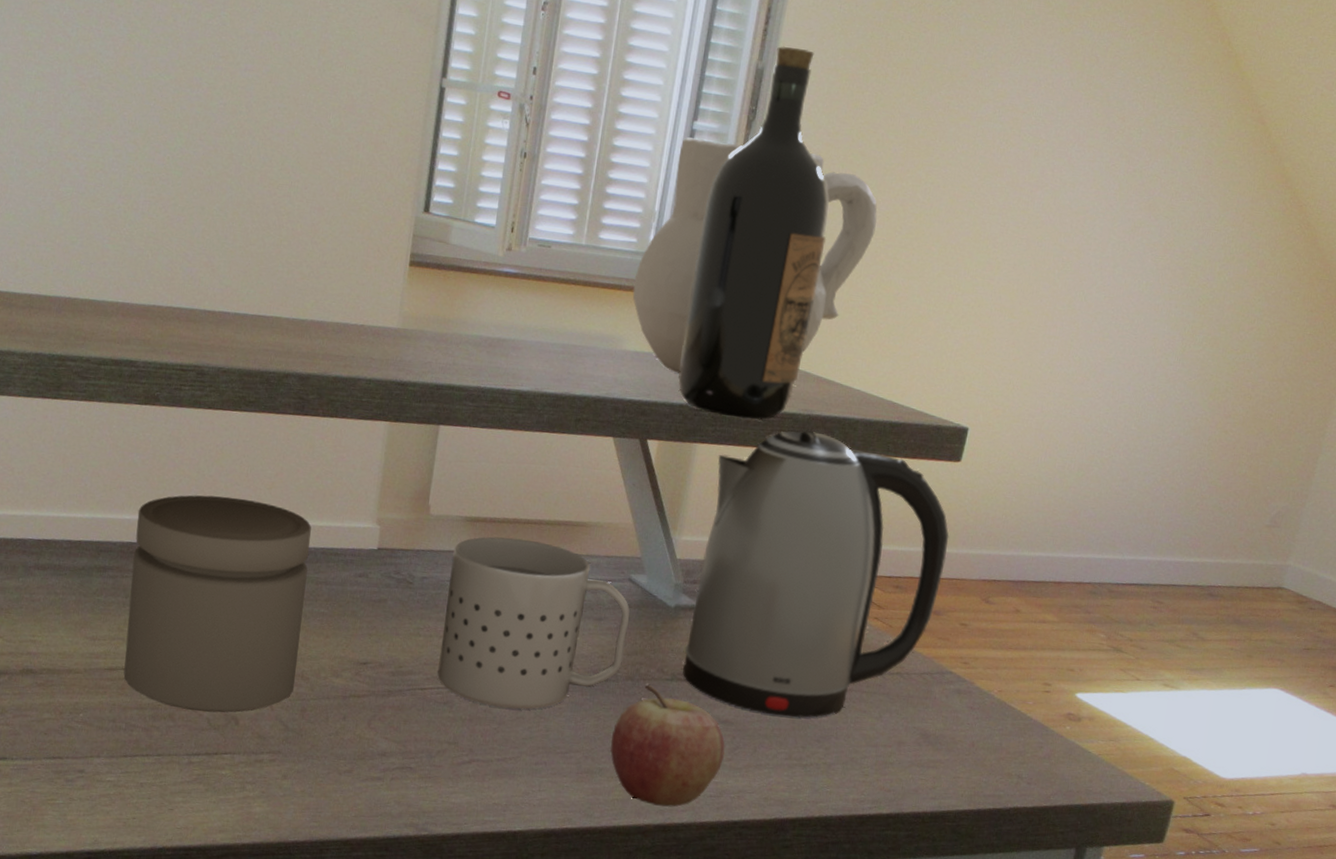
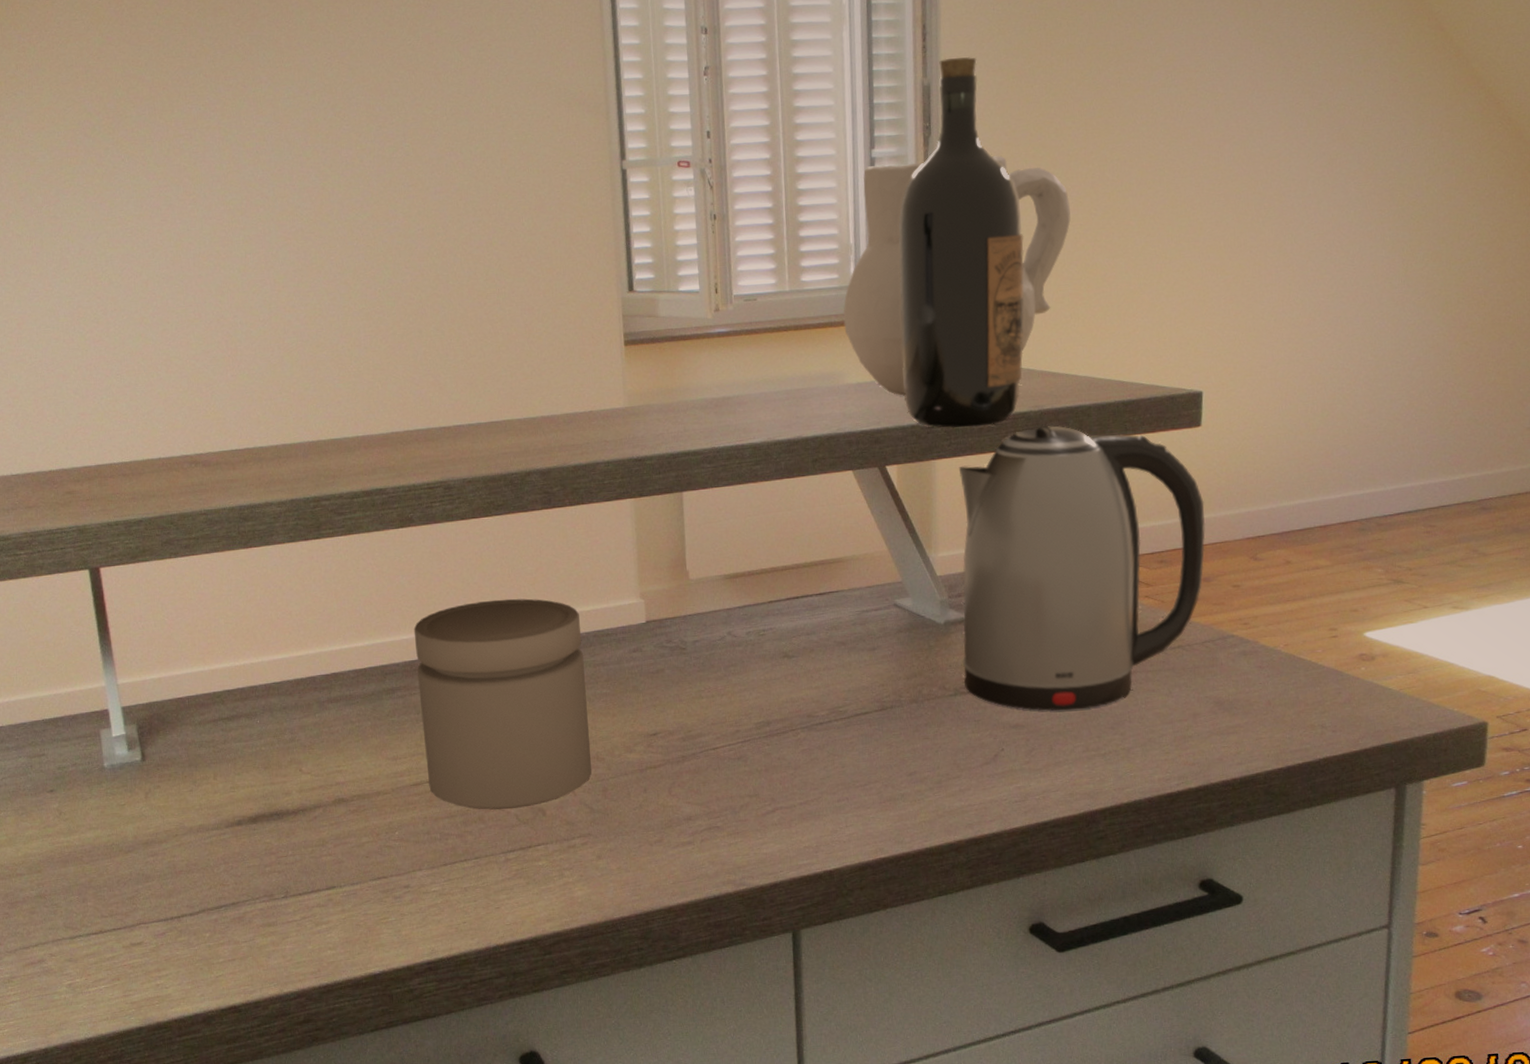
mug: present [437,536,630,710] -> none [719,585,904,753]
fruit: present [610,685,725,807] -> none [907,704,1023,821]

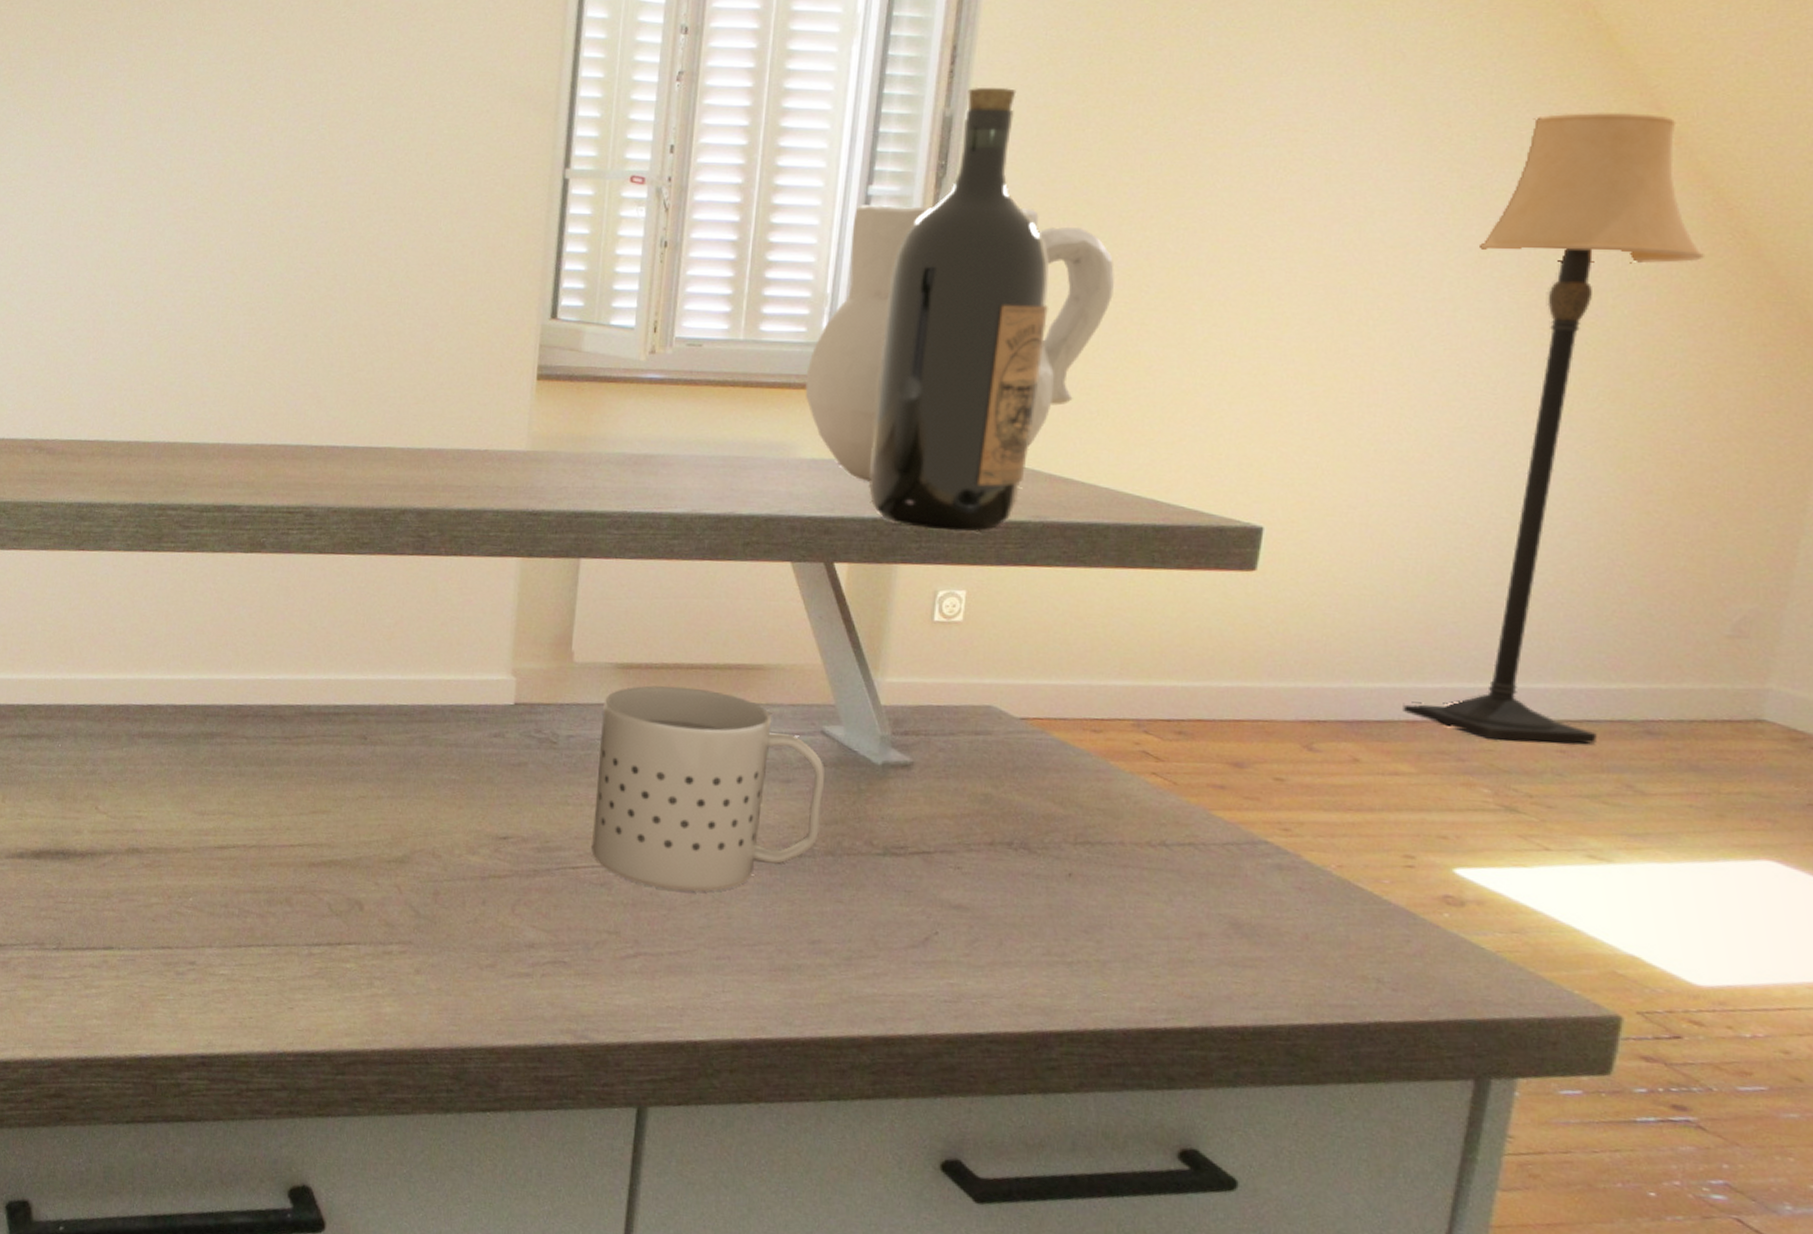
jar: present [413,598,592,810] -> none [235,649,437,897]
mug: none [719,585,904,753] -> present [591,685,826,892]
kettle: present [958,425,1206,711] -> none [897,542,1248,902]
lamp: none [1316,34,1485,532] -> present [1403,111,1706,744]

